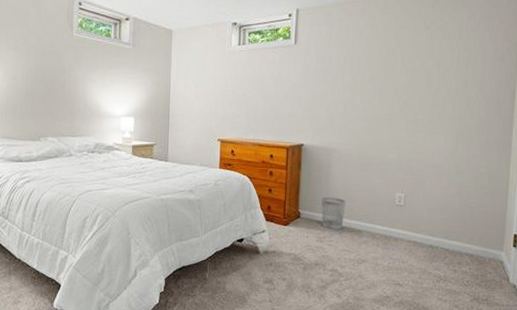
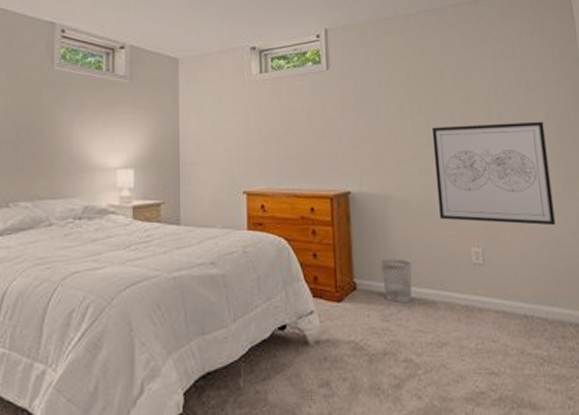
wall art: none [373,95,475,180] -> present [431,121,556,226]

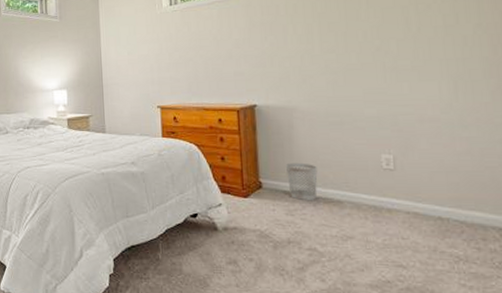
wall art: present [431,121,556,226] -> none [341,32,482,135]

